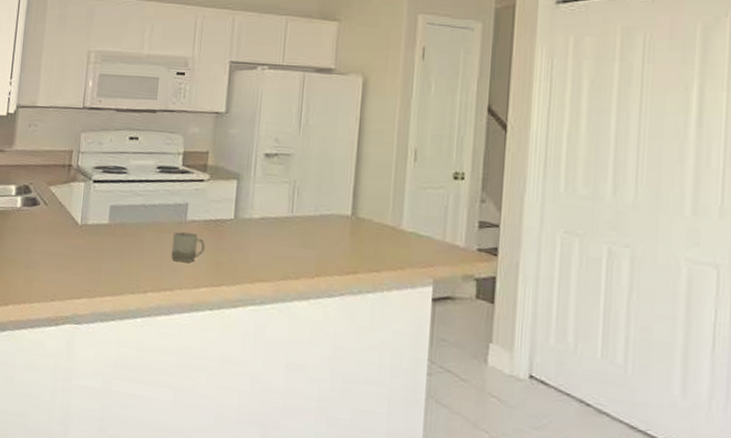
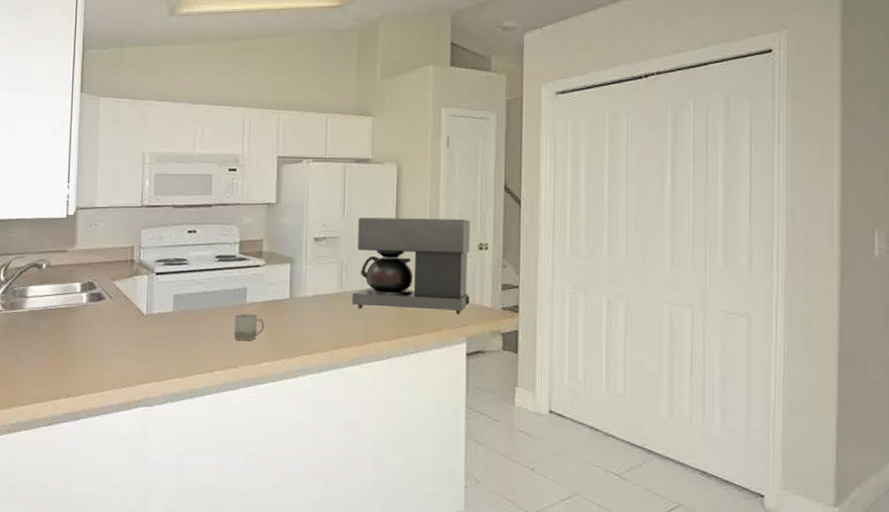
coffee maker: none [303,134,445,253] -> present [352,217,471,314]

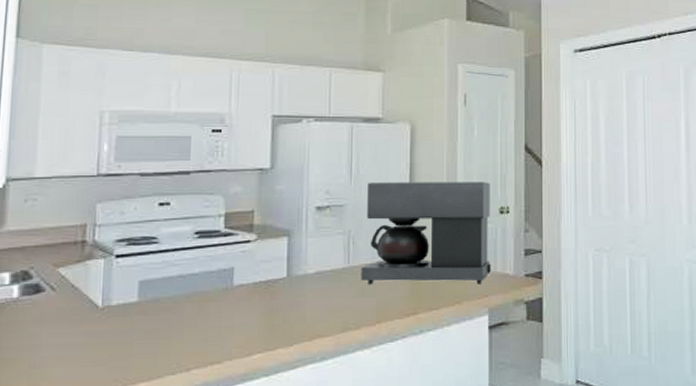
cup: present [235,314,265,341] -> none [218,298,257,331]

